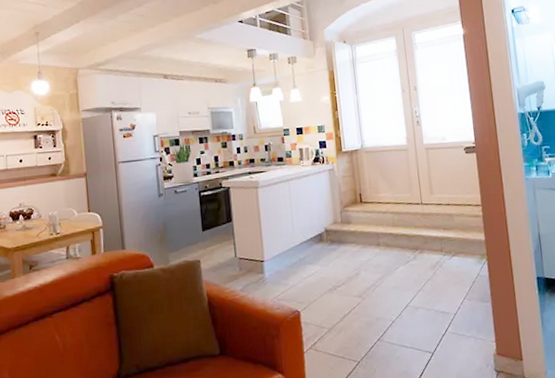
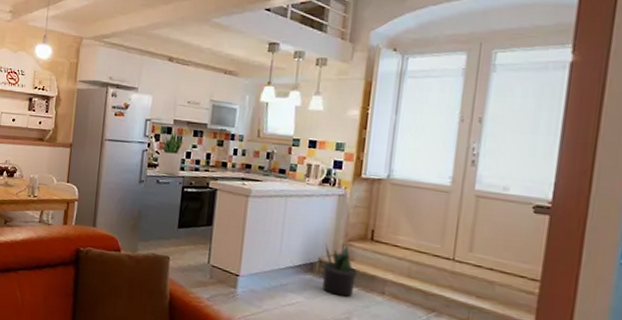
planter: none [327,212,357,257] -> present [322,244,358,297]

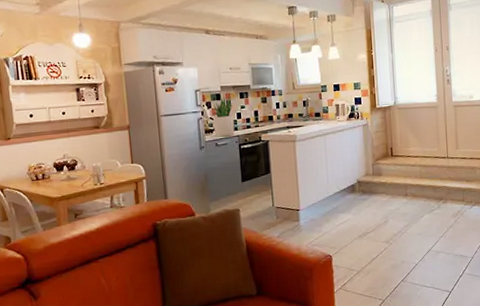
planter: present [322,244,358,297] -> none [360,164,387,206]

